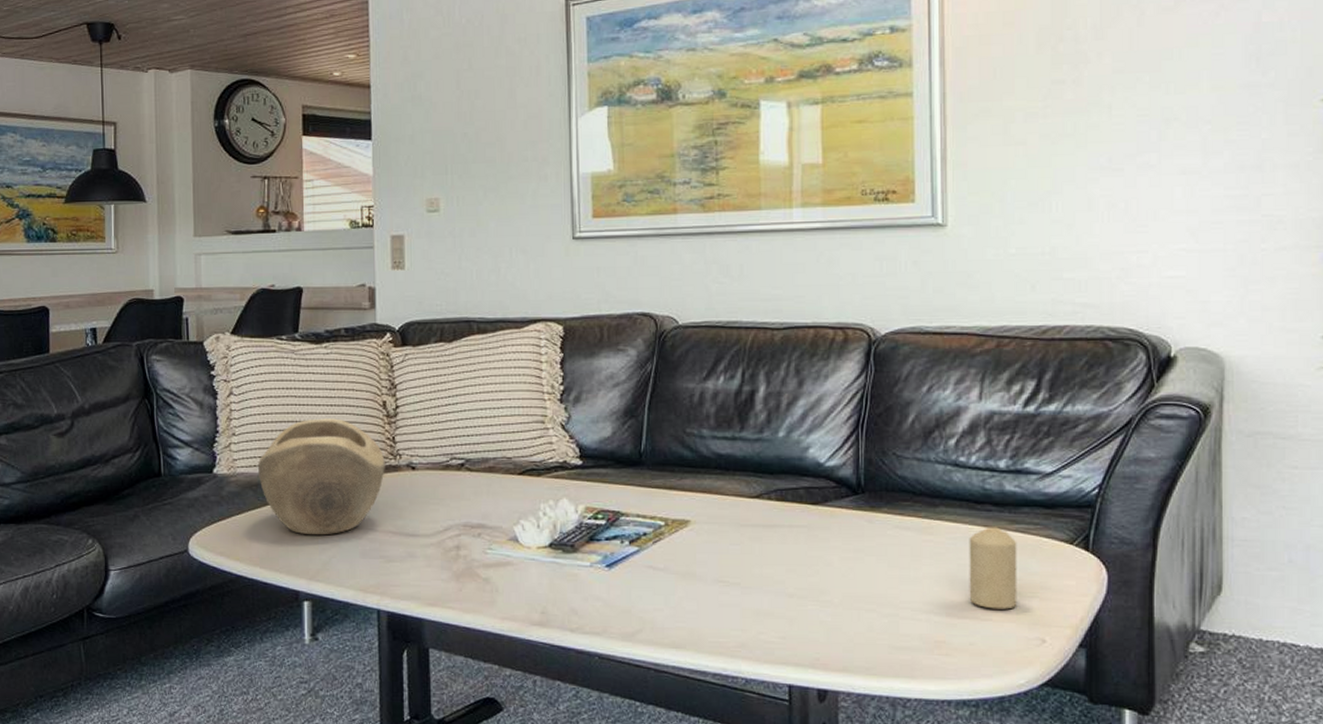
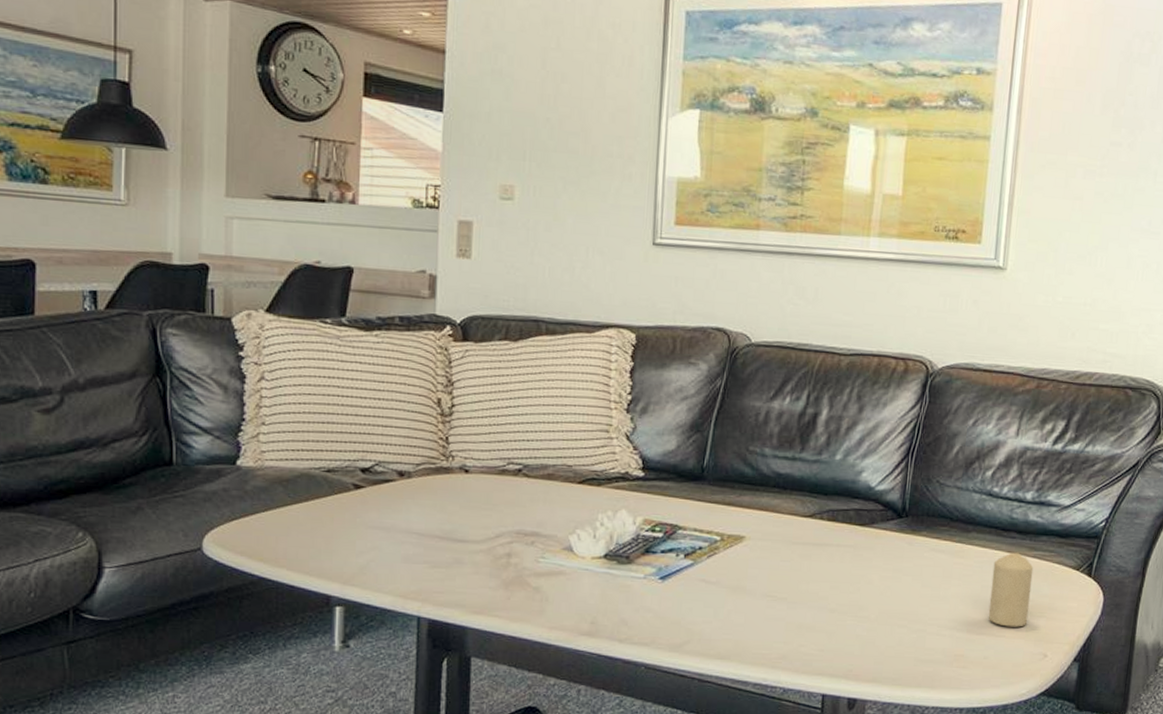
decorative bowl: present [257,418,385,535] -> none [289,412,436,538]

